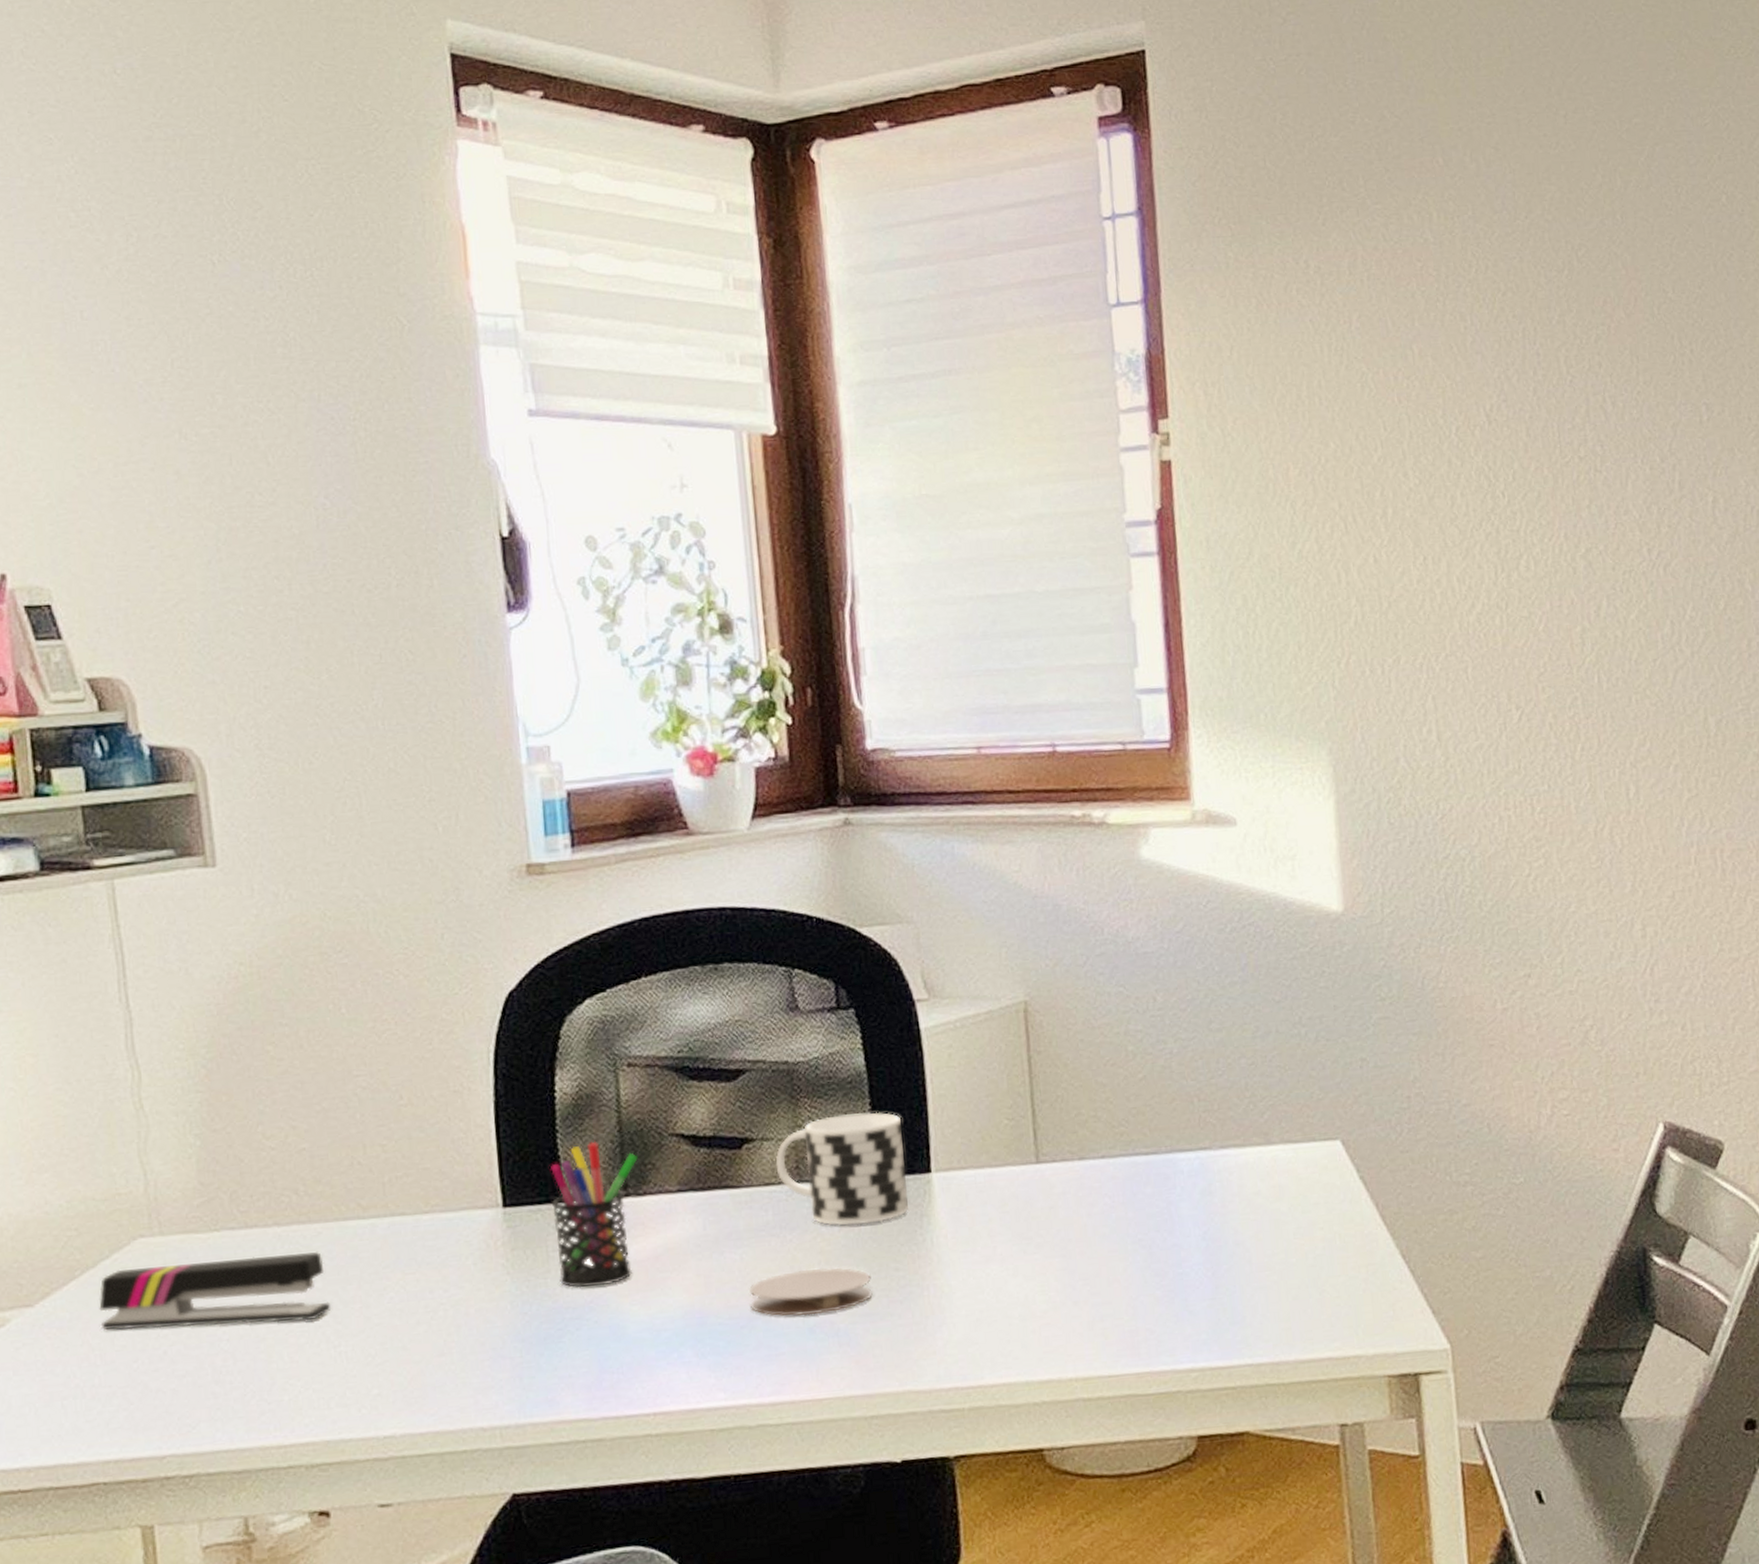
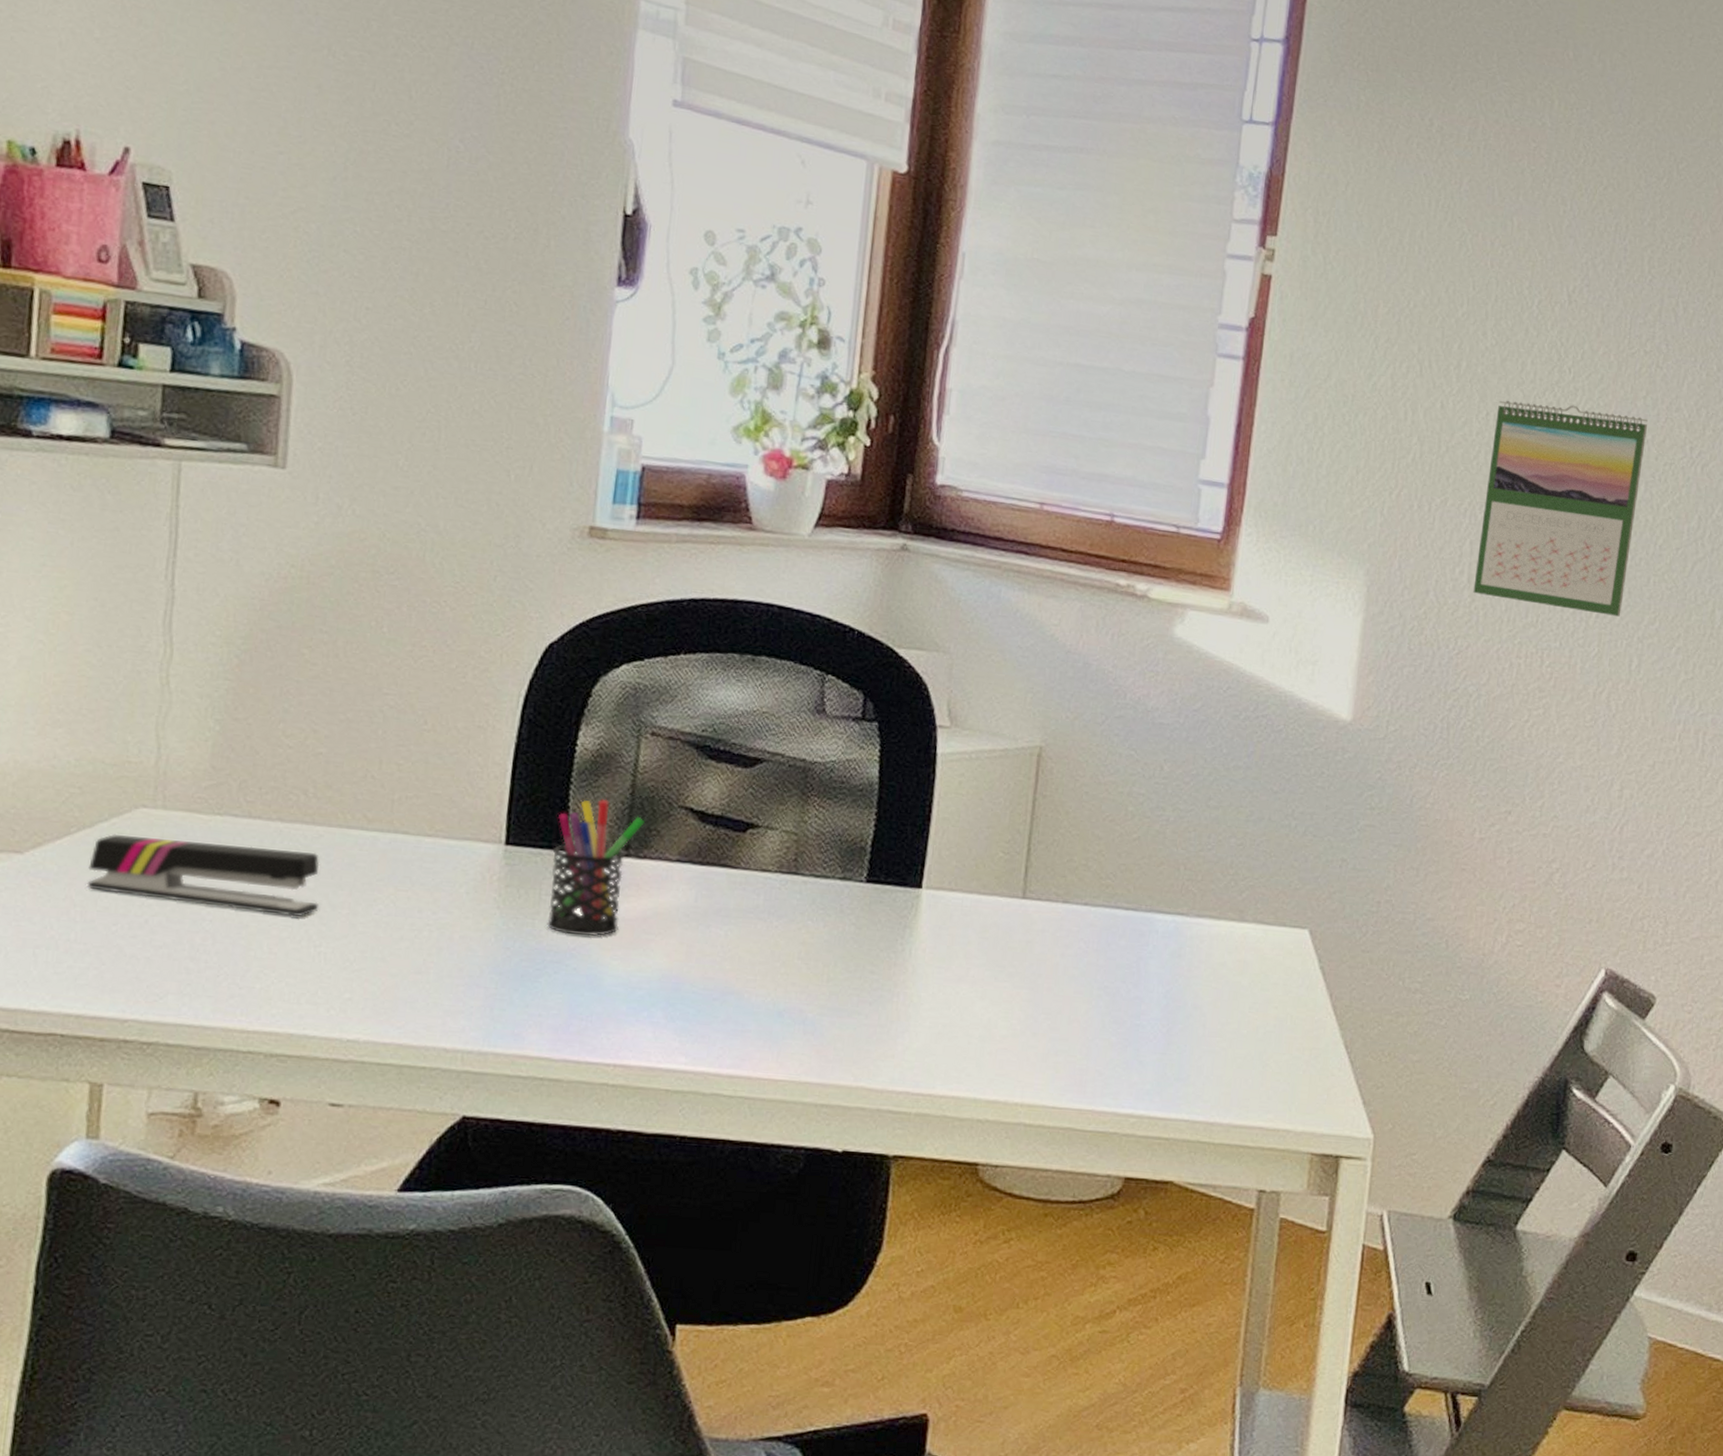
coaster: present [749,1268,873,1316] -> none [726,956,846,1001]
cup: present [775,1112,909,1226] -> none [775,818,902,926]
calendar: none [1434,528,1608,751] -> present [1473,400,1648,617]

